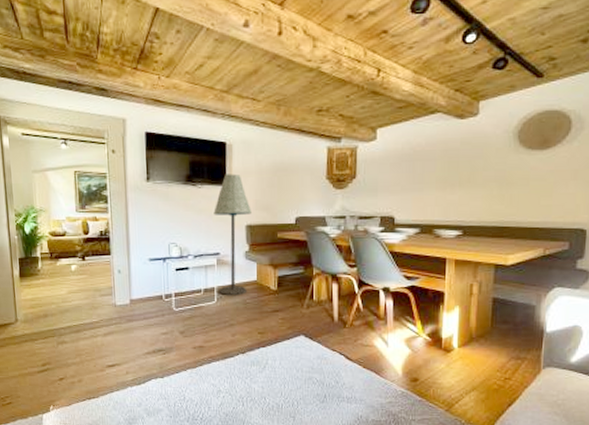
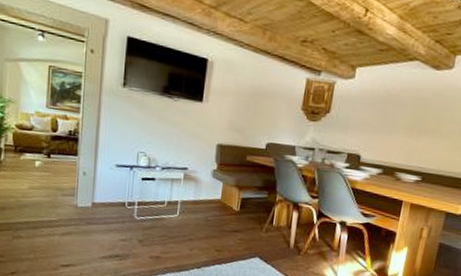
floor lamp: present [213,174,253,296] -> none [183,90,226,213]

